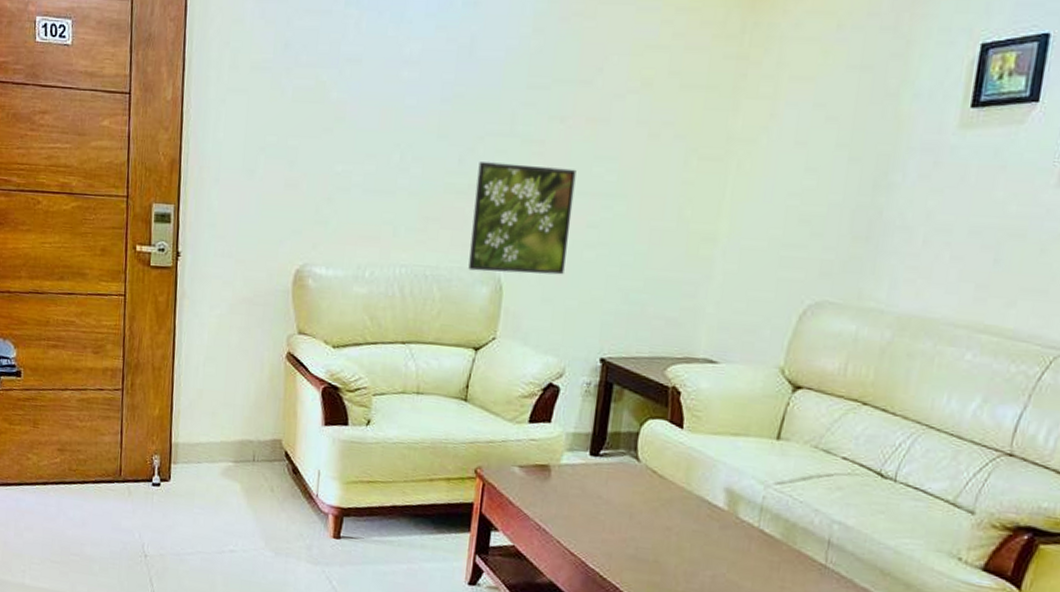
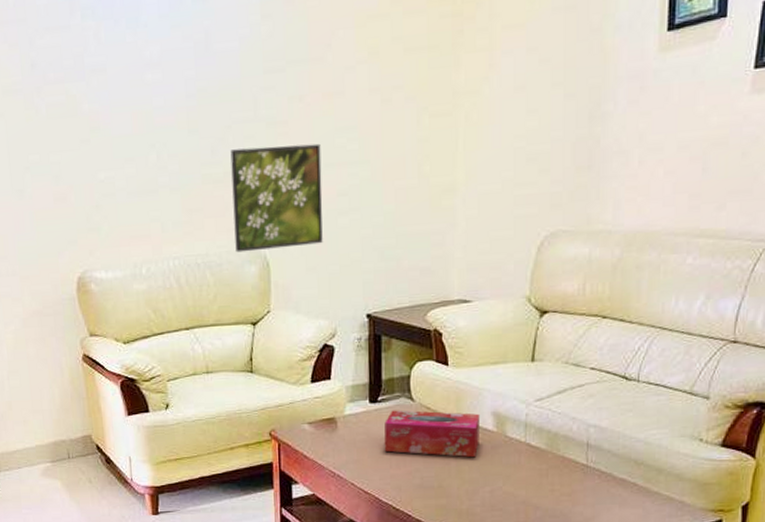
tissue box: none [598,467,712,536] -> present [384,410,481,458]

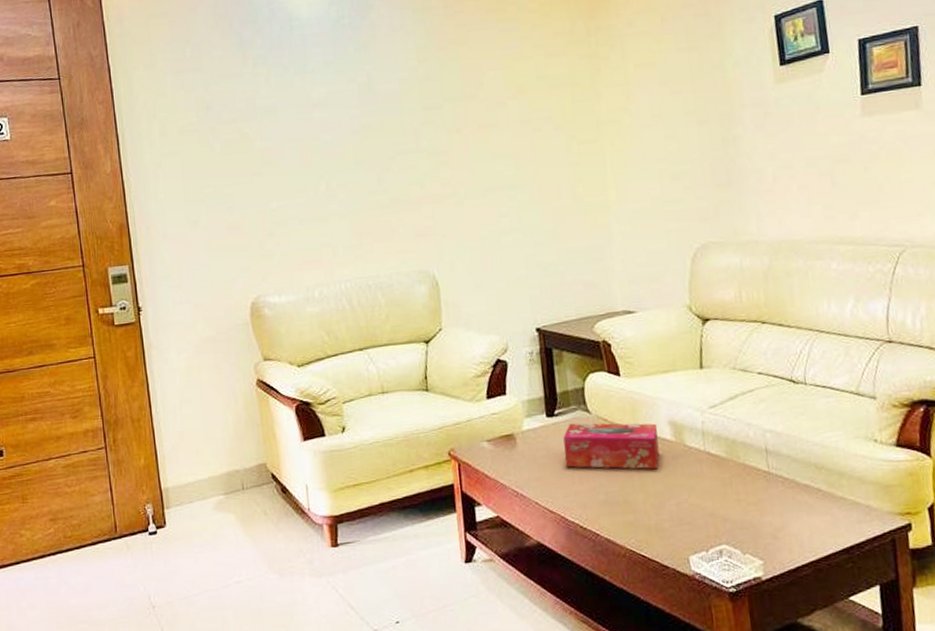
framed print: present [230,143,323,253] -> none [395,170,488,273]

